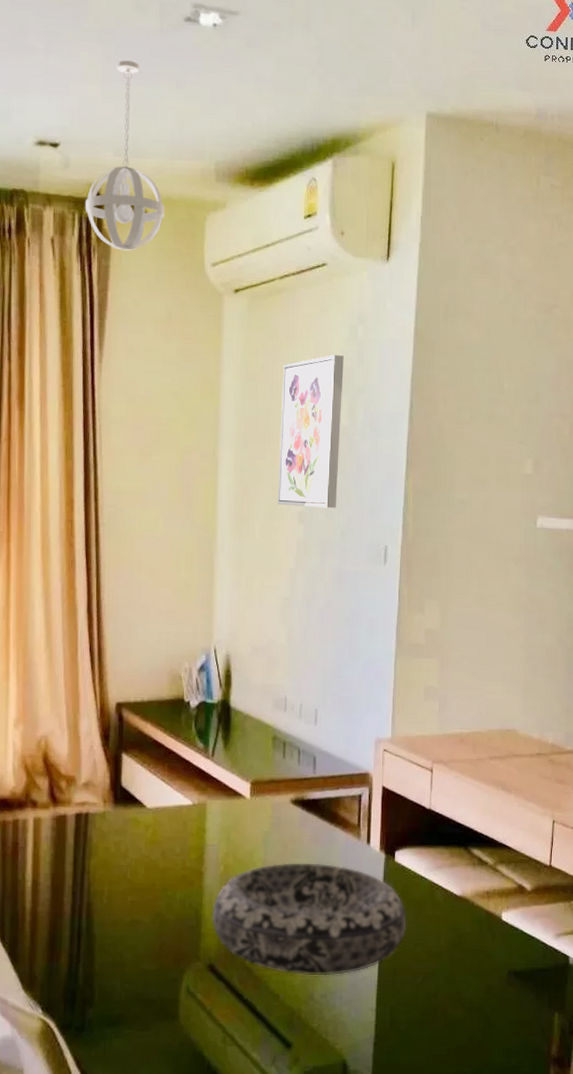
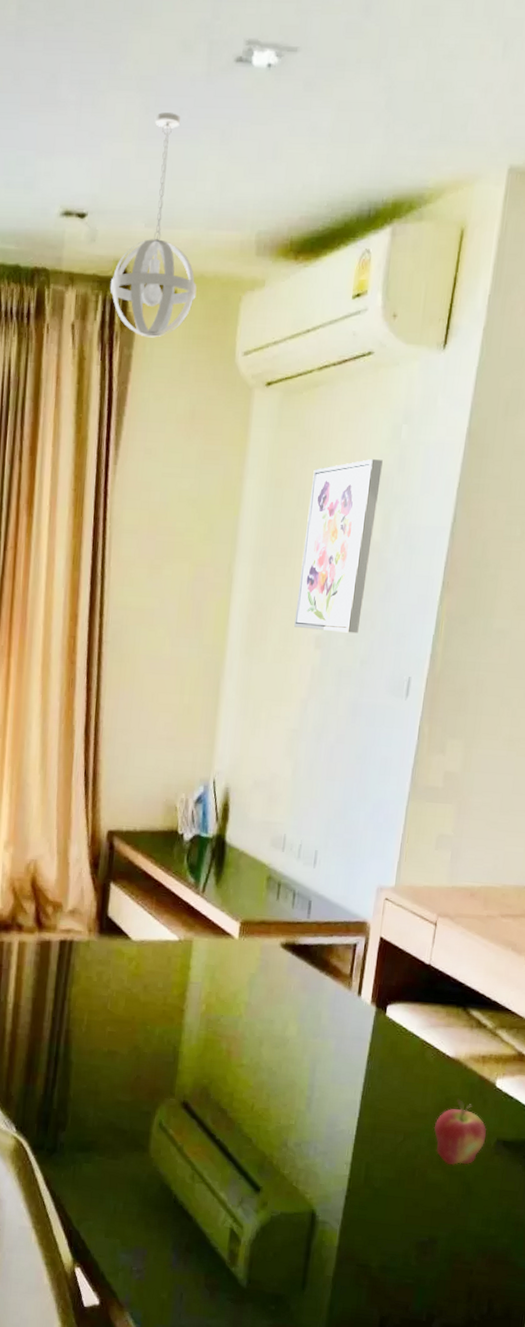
decorative bowl: present [212,863,407,976] -> none [189,1007,394,1126]
fruit: none [449,934,499,1001] -> present [434,1098,487,1166]

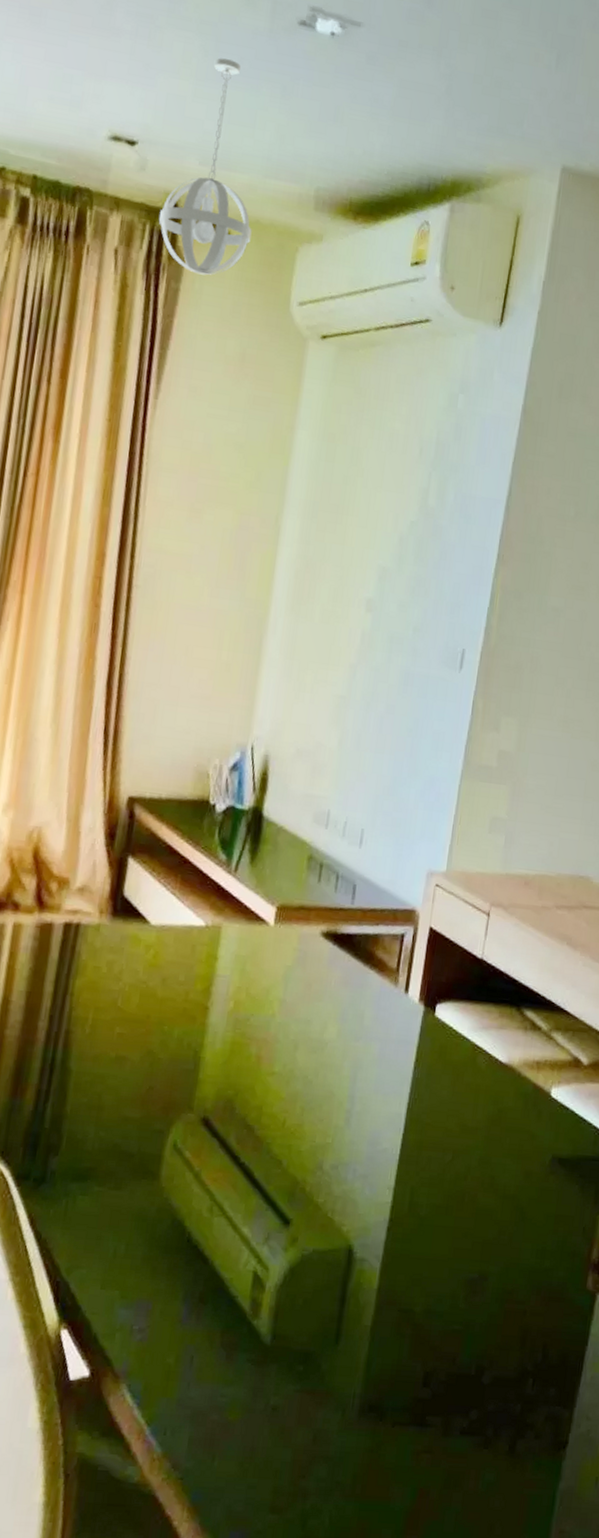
wall art: present [294,459,383,634] -> none [344,424,439,600]
fruit: present [434,1098,487,1166] -> none [485,1110,541,1188]

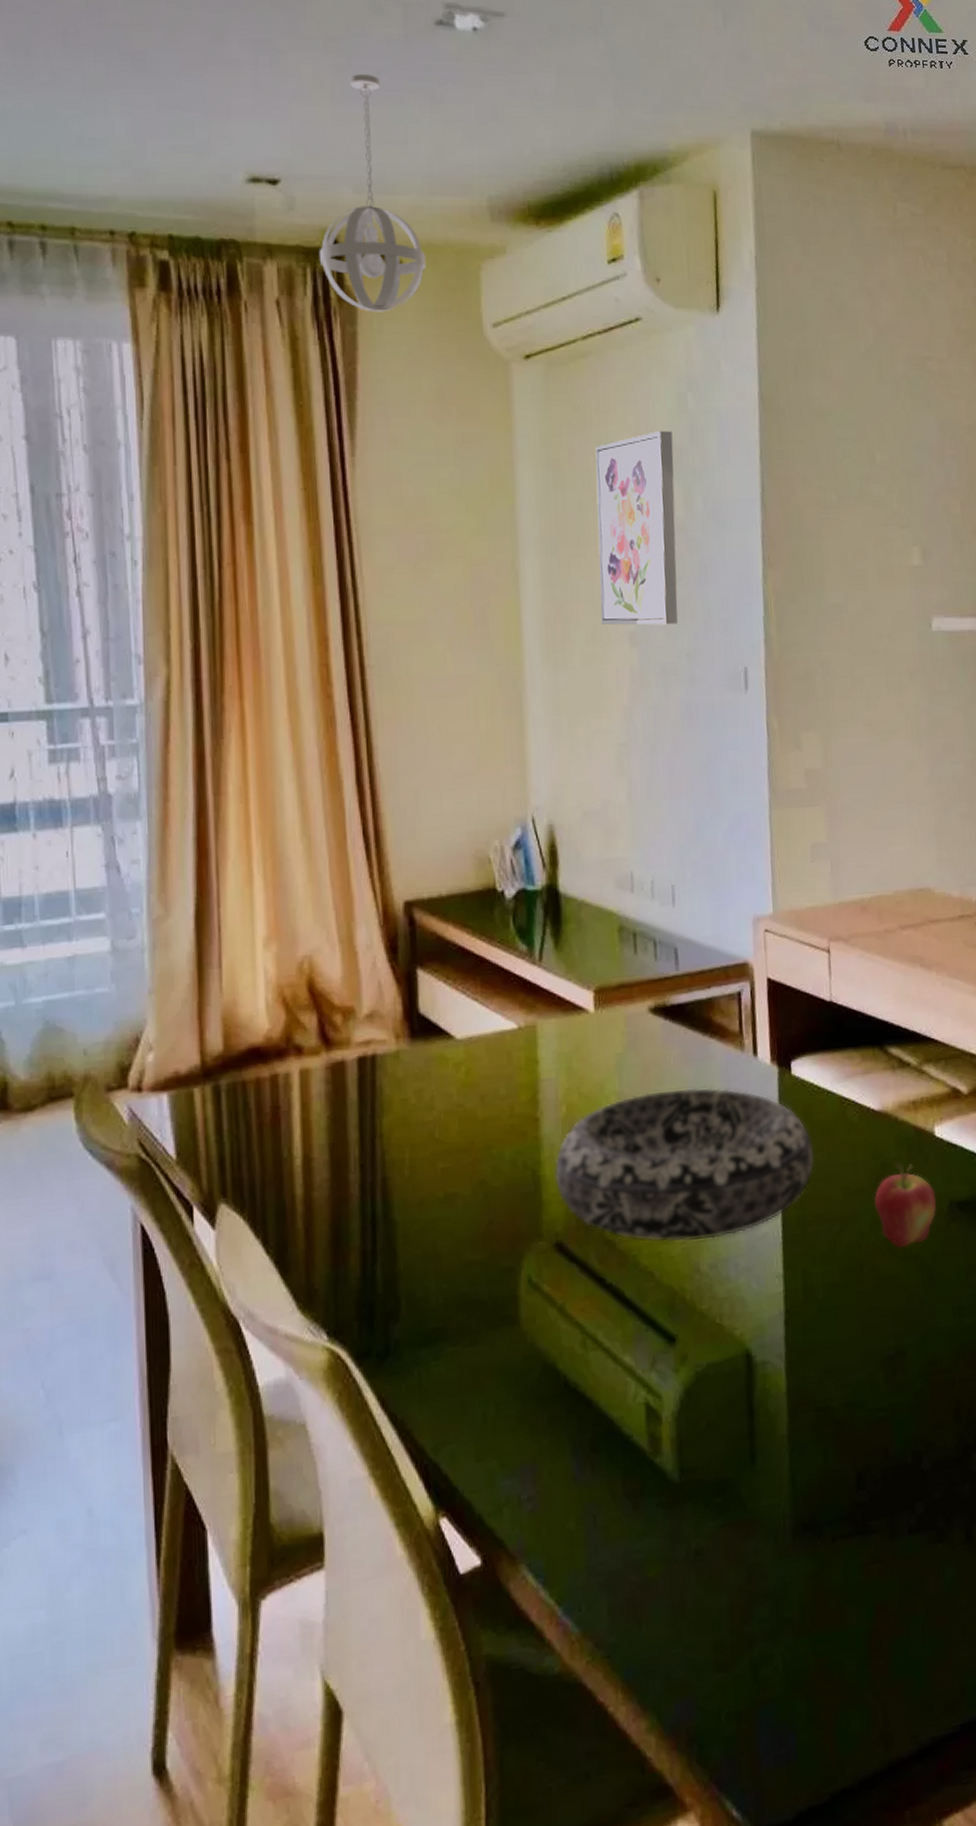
decorative bowl: none [212,1005,442,1144] -> present [554,1088,815,1243]
wall art: none [344,424,439,600] -> present [595,431,679,625]
fruit: none [485,1110,541,1188] -> present [874,1160,937,1248]

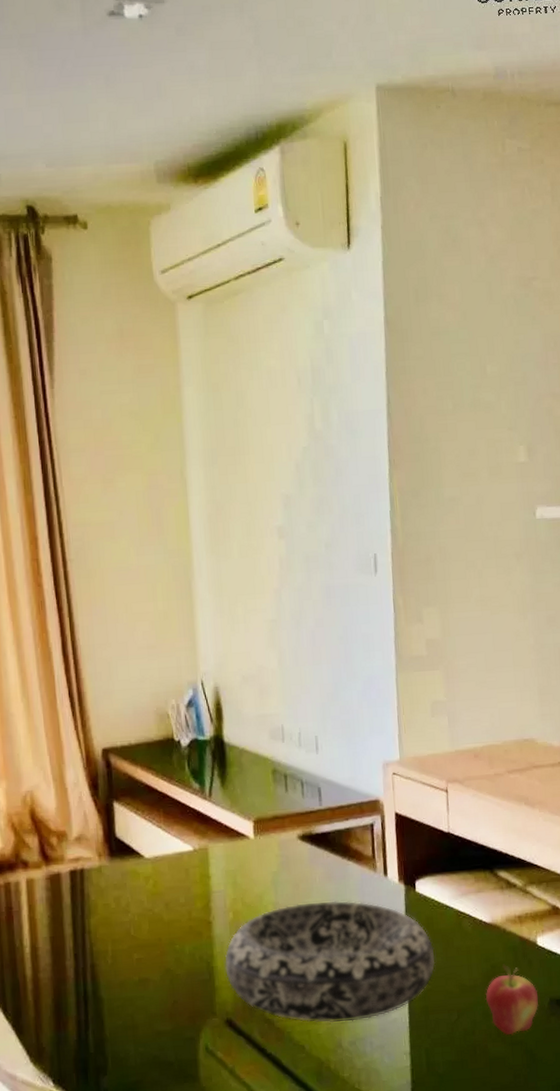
pendant light: present [318,74,426,312] -> none [20,64,106,267]
wall art: present [595,431,679,625] -> none [247,354,318,521]

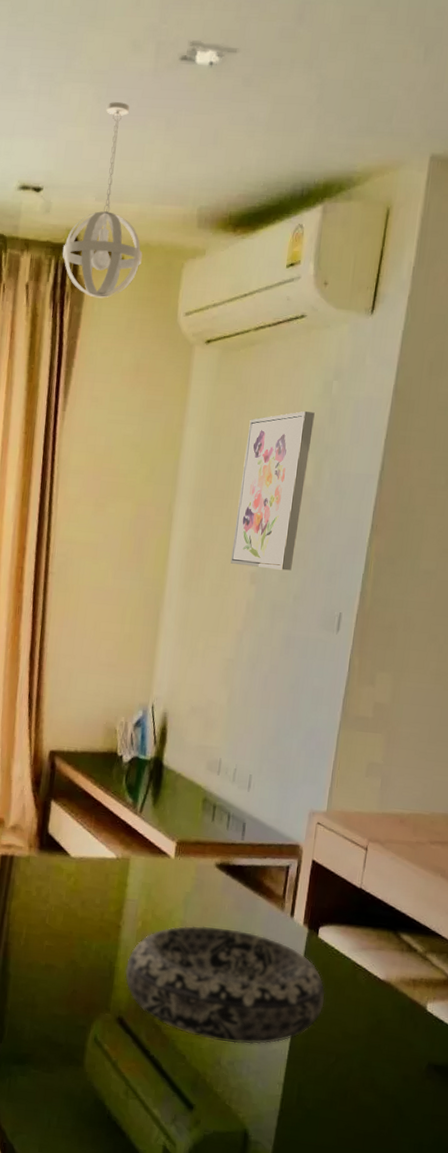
pendant light: none [20,64,106,267] -> present [62,102,143,298]
wall art: none [247,354,318,521] -> present [231,411,315,571]
fruit: present [485,964,539,1035] -> none [365,1021,418,1089]

